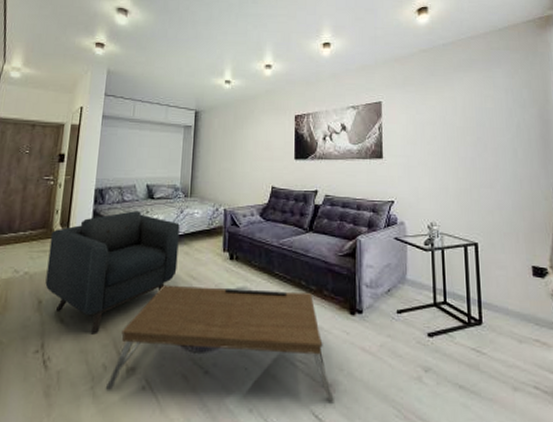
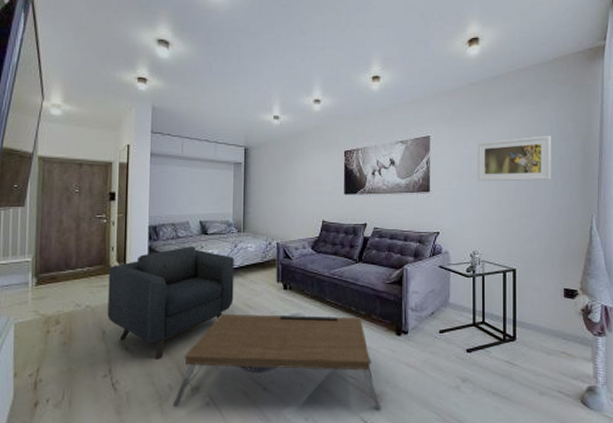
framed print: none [431,102,510,149] -> present [477,135,551,182]

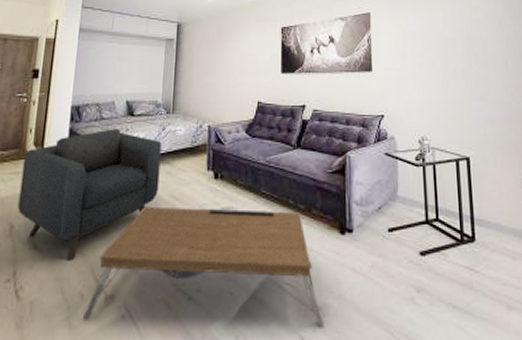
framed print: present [477,135,551,182] -> none [420,12,500,61]

